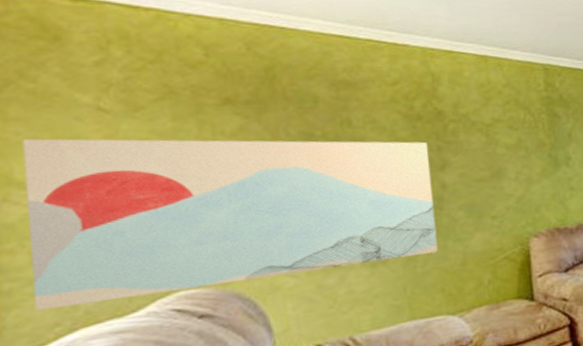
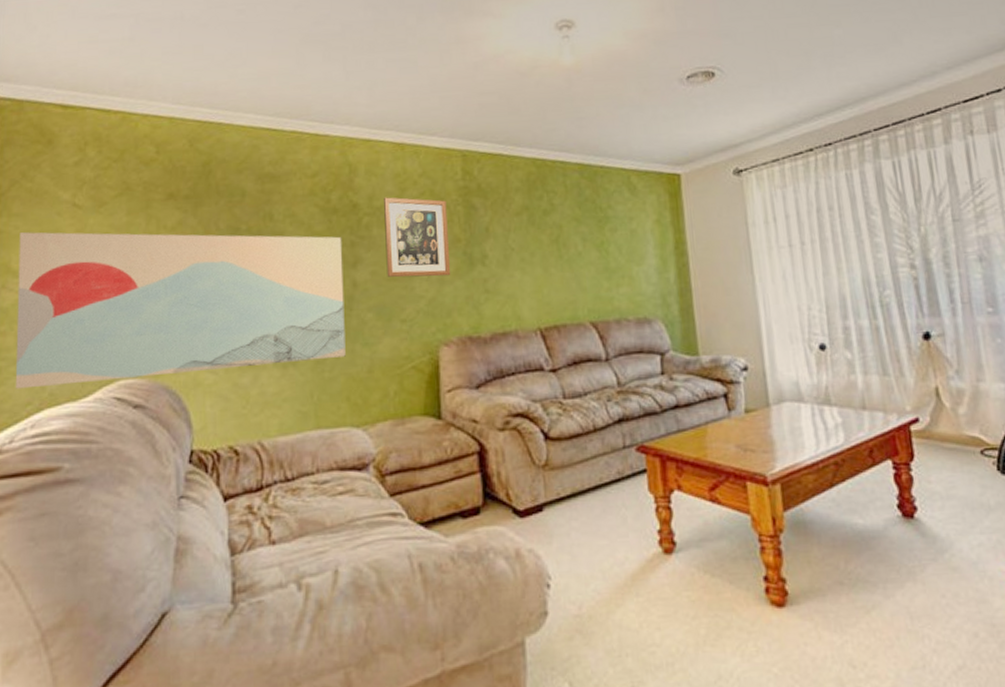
wall art: none [469,105,538,179] -> present [384,197,451,278]

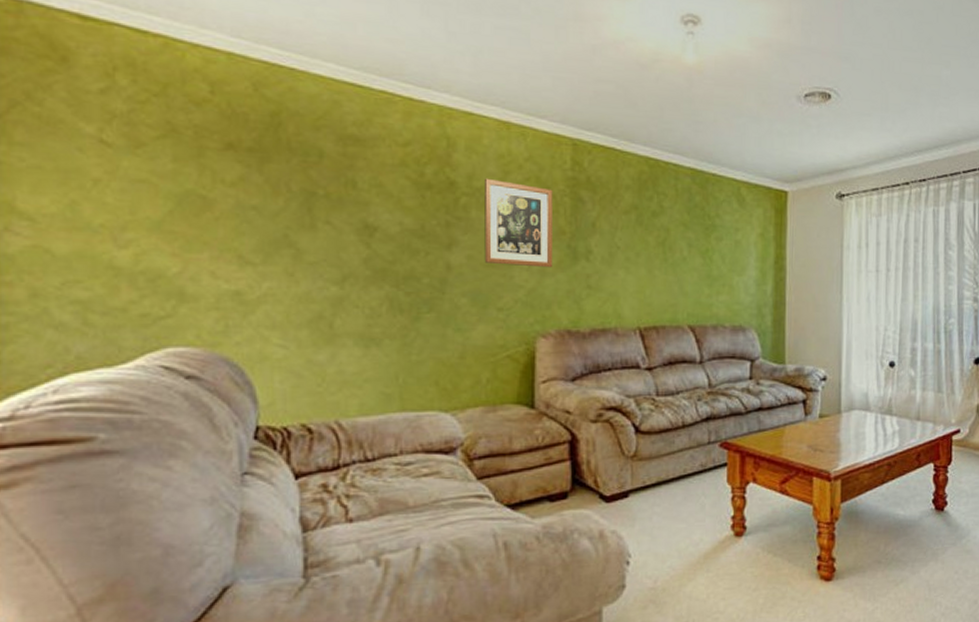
wall art: present [15,232,346,389] -> none [26,166,436,349]

